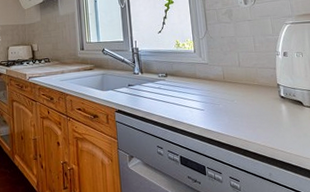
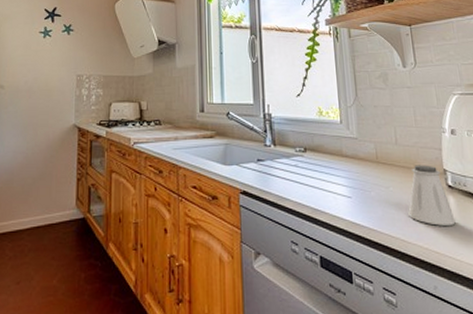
saltshaker: none [249,81,287,128] -> present [408,165,456,226]

